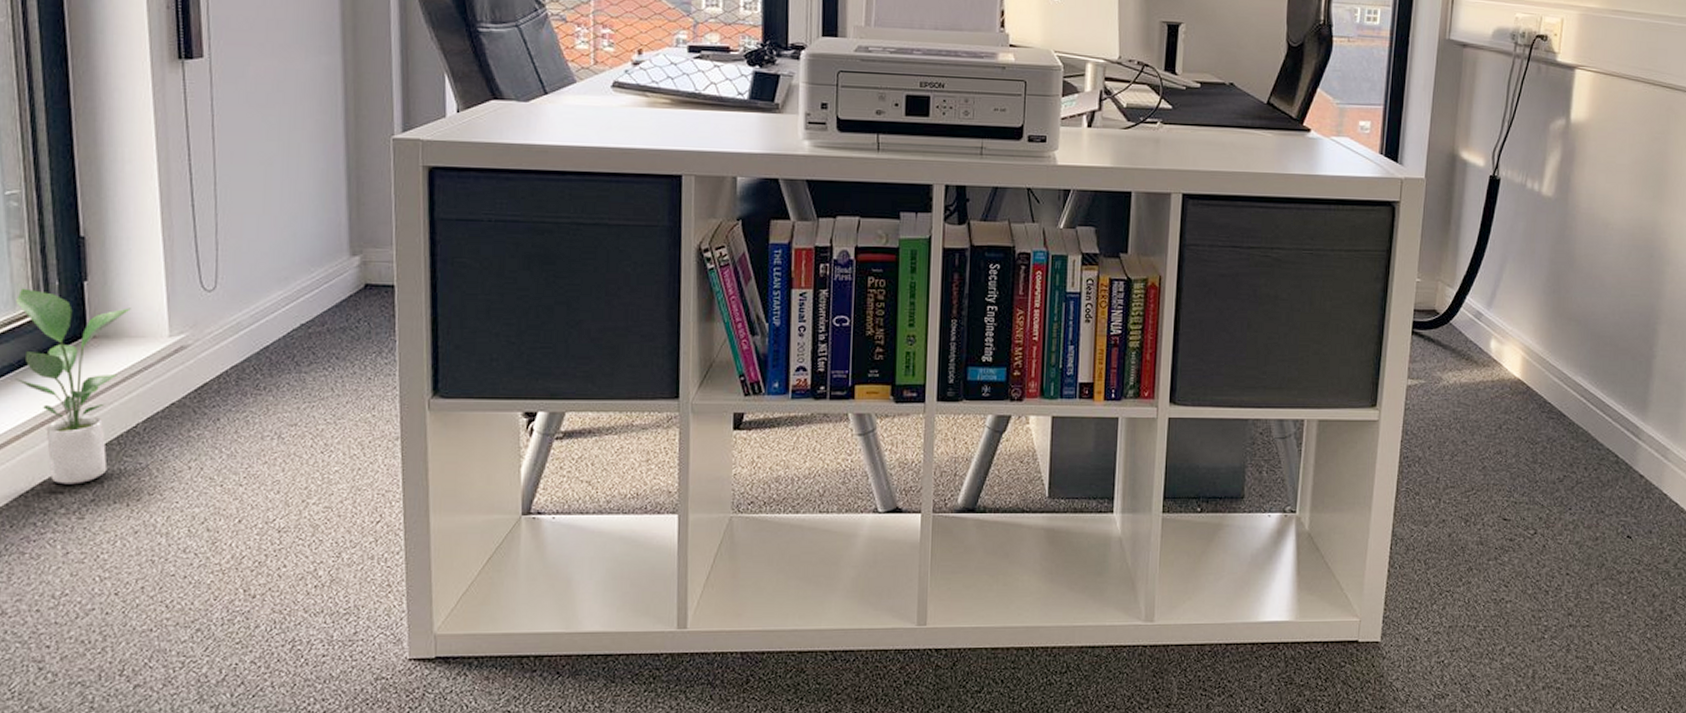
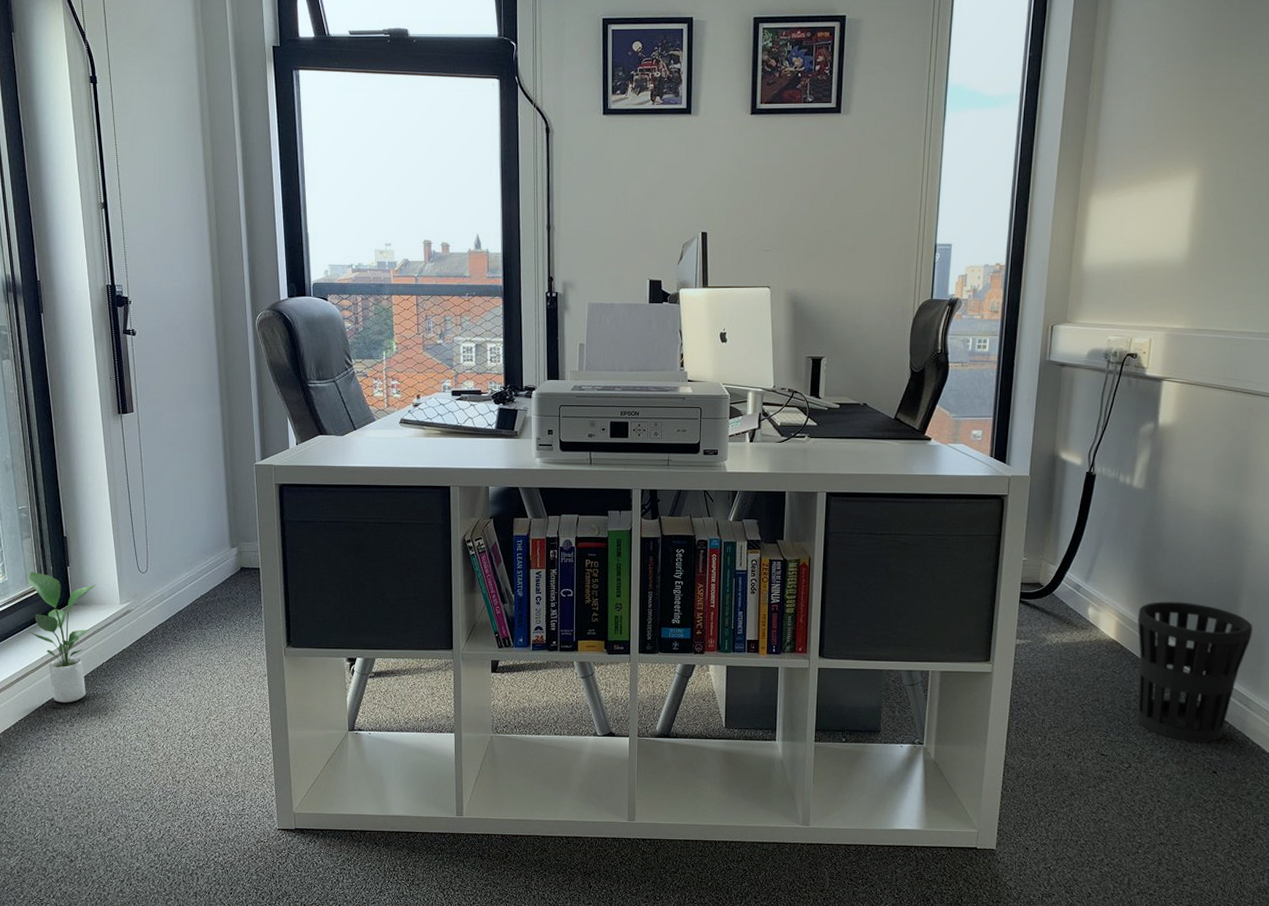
wastebasket: none [1543,332,1672,502] -> present [1136,601,1253,743]

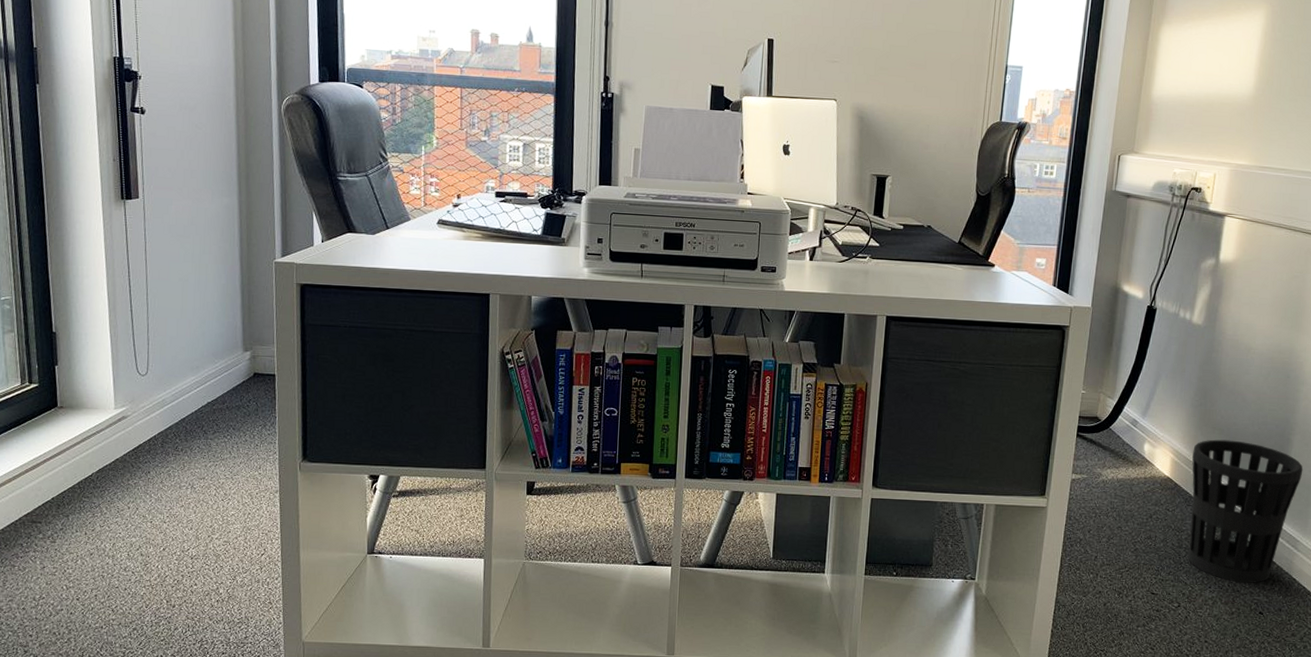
potted plant: present [28,572,96,703] -> none [7,370,88,517]

